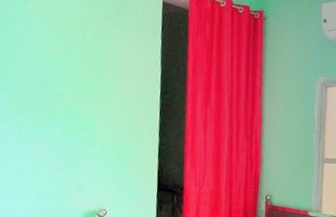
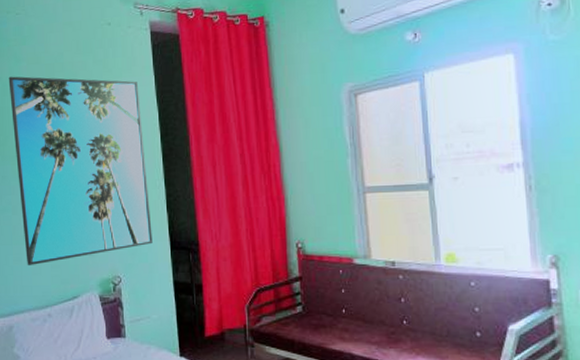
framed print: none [10,13,145,192] -> present [8,76,153,265]

